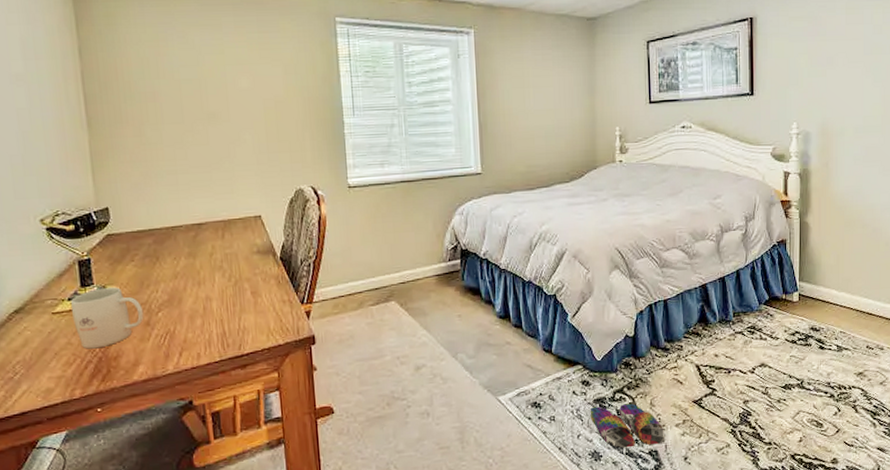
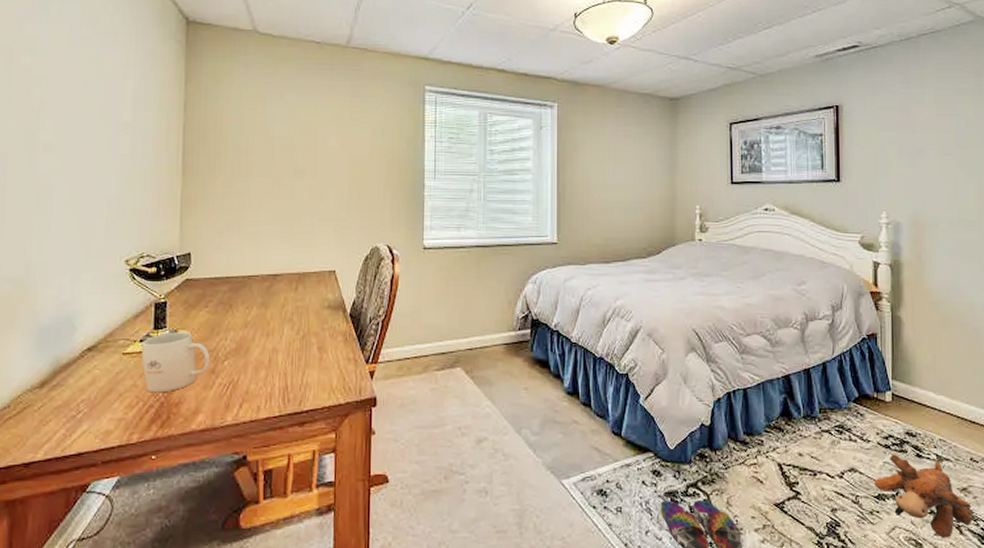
stuffed animal: none [781,348,867,417] -> present [873,454,973,538]

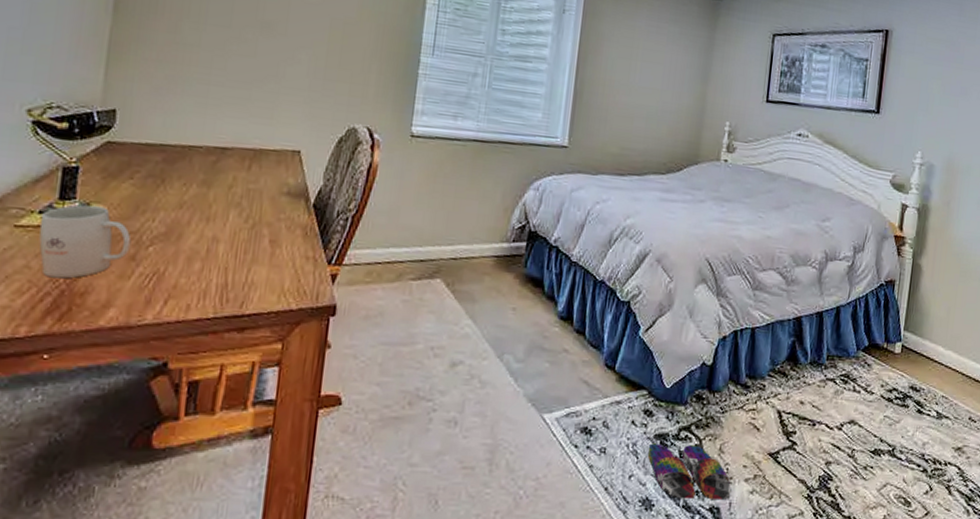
stuffed animal: present [873,454,973,538] -> none [871,408,964,498]

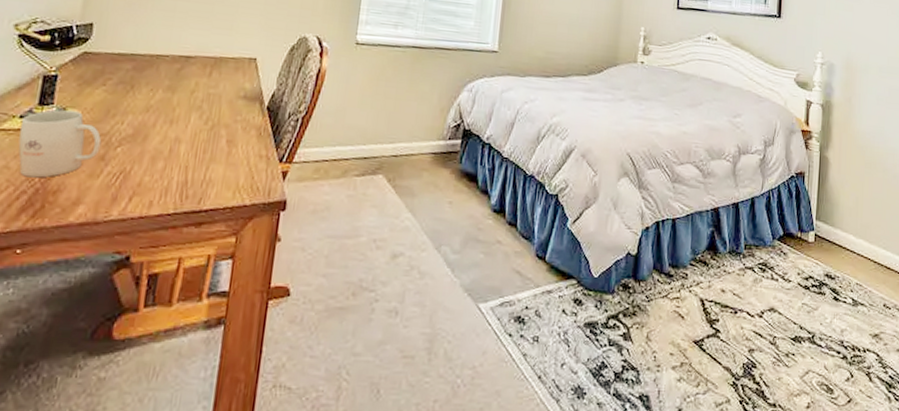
slippers: present [647,443,732,499] -> none [578,332,660,387]

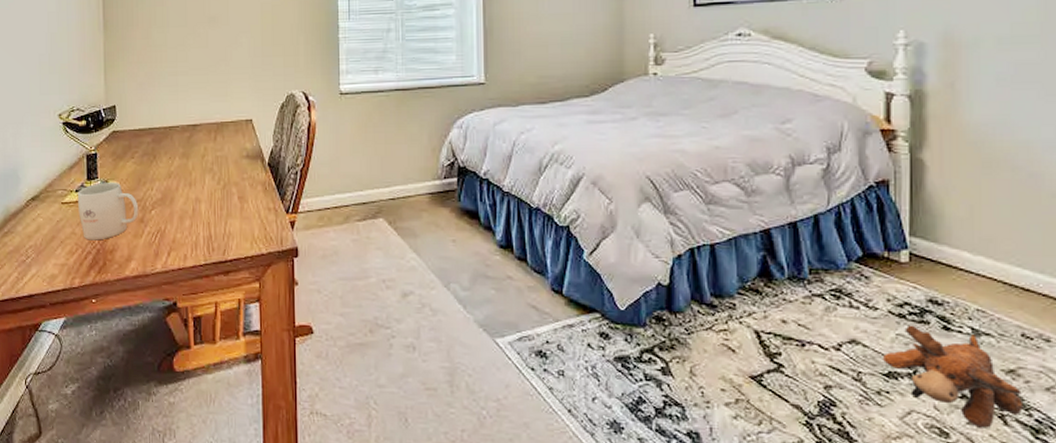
stuffed animal: none [791,295,883,384] -> present [882,325,1024,428]

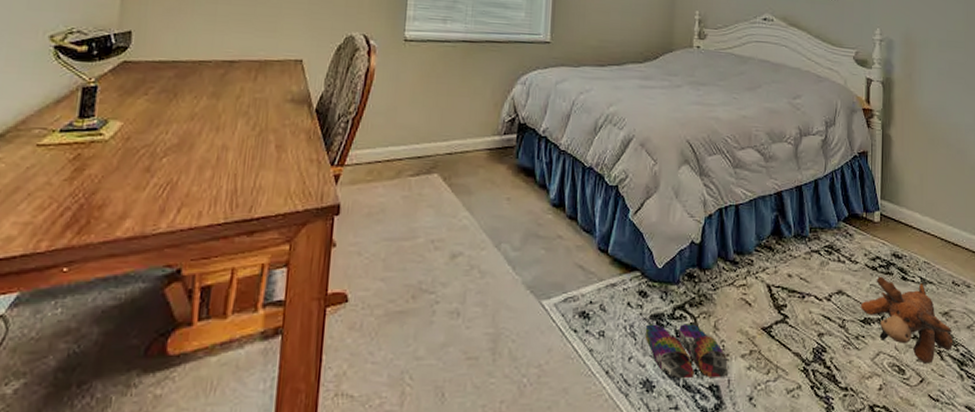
mug: present [77,183,139,241] -> none [59,122,146,193]
slippers: none [609,366,710,424] -> present [645,324,729,378]

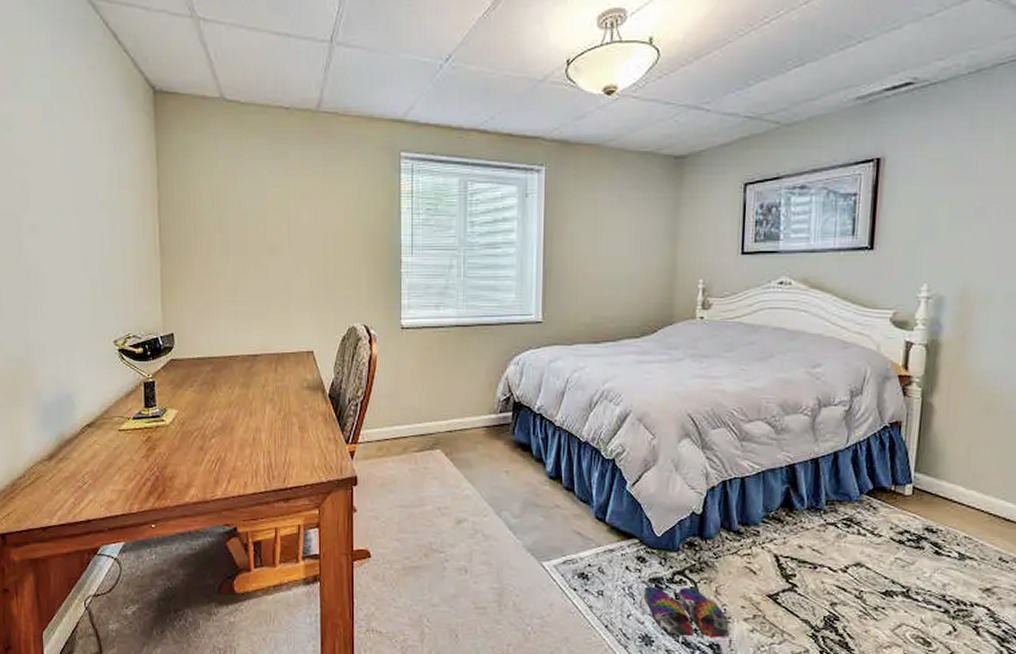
stuffed animal: present [860,276,954,364] -> none [881,550,995,638]

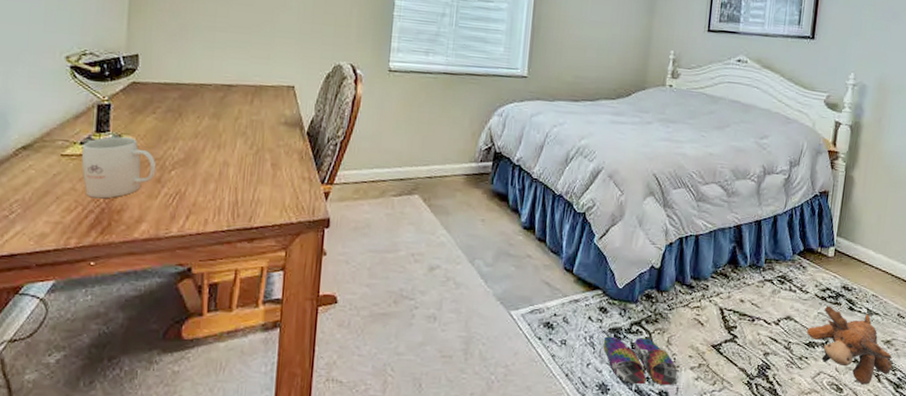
mug: none [134,410,199,468] -> present [81,136,157,199]
stuffed animal: none [881,550,995,638] -> present [806,305,892,385]

